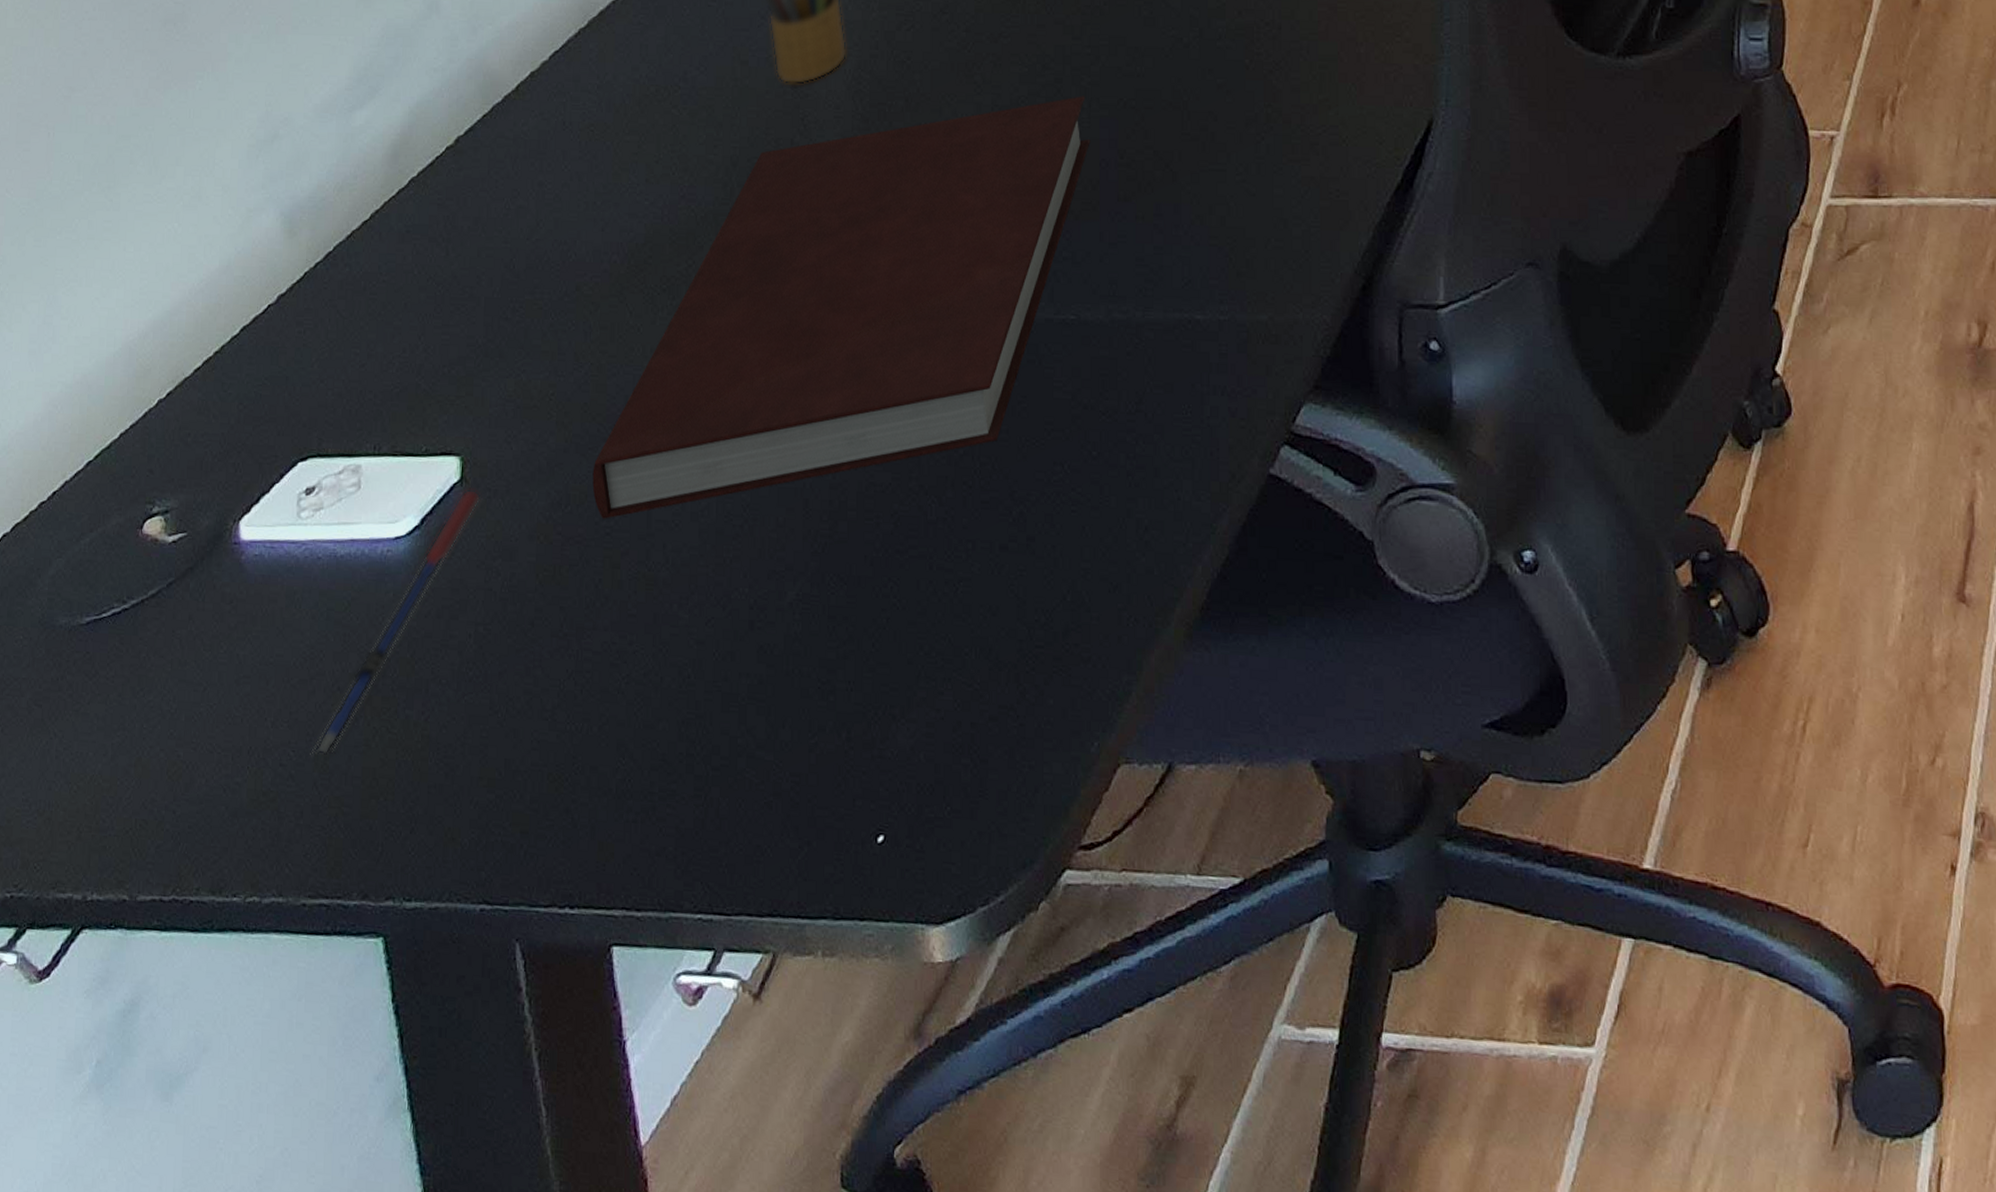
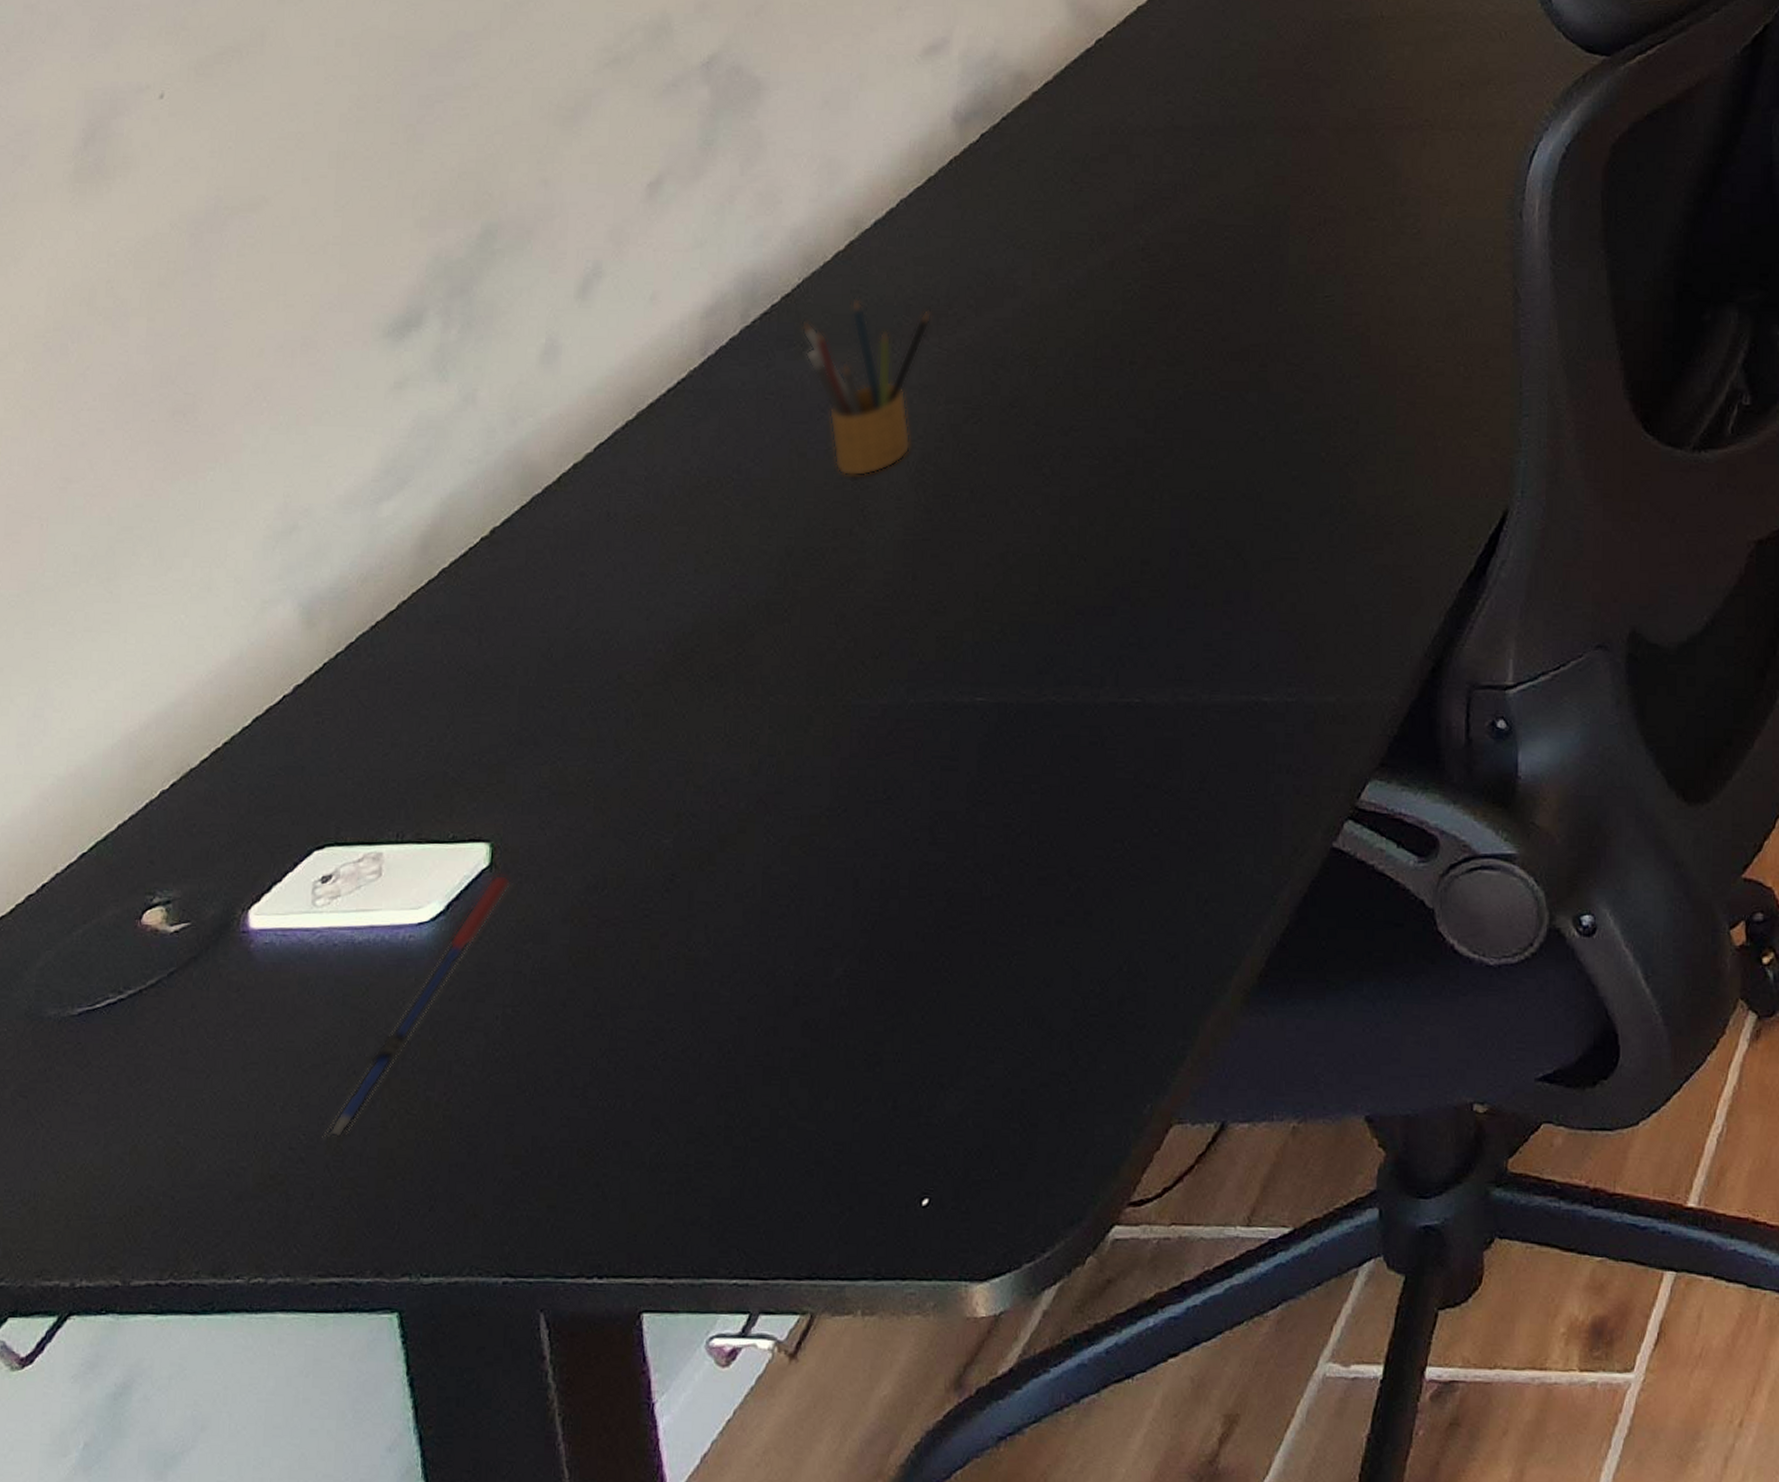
notebook: present [592,96,1091,519] -> none [631,487,1161,902]

